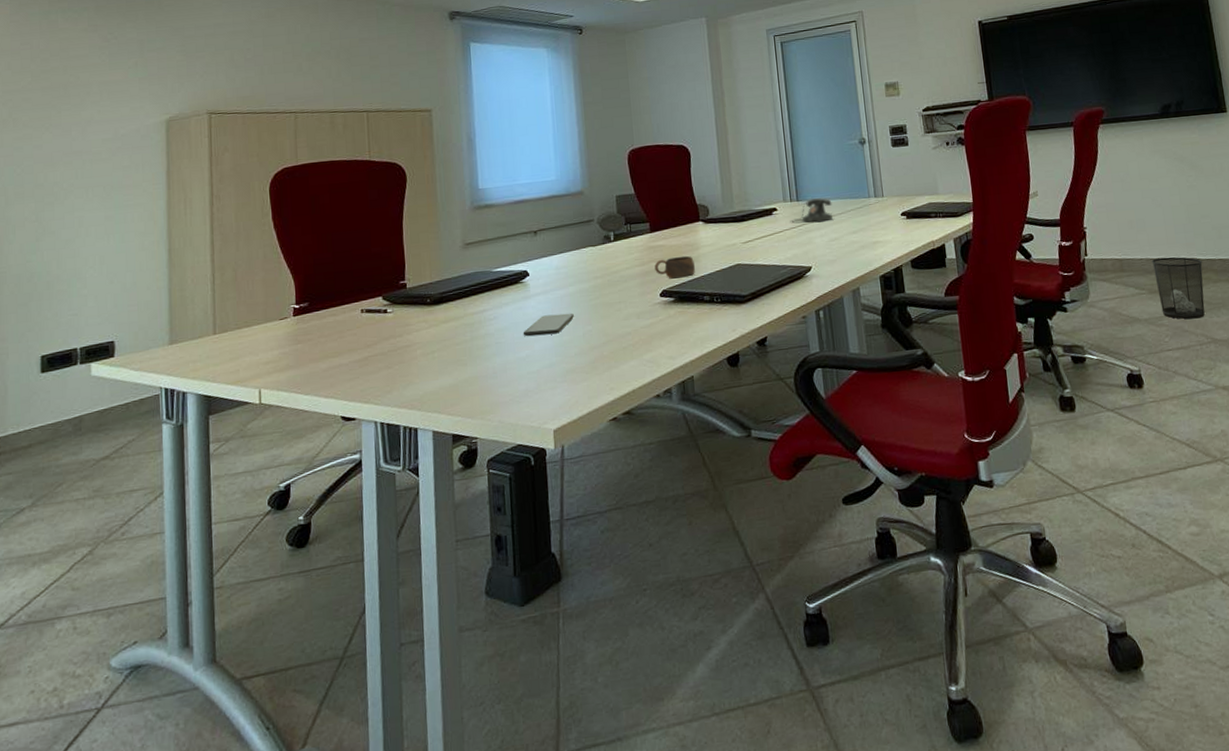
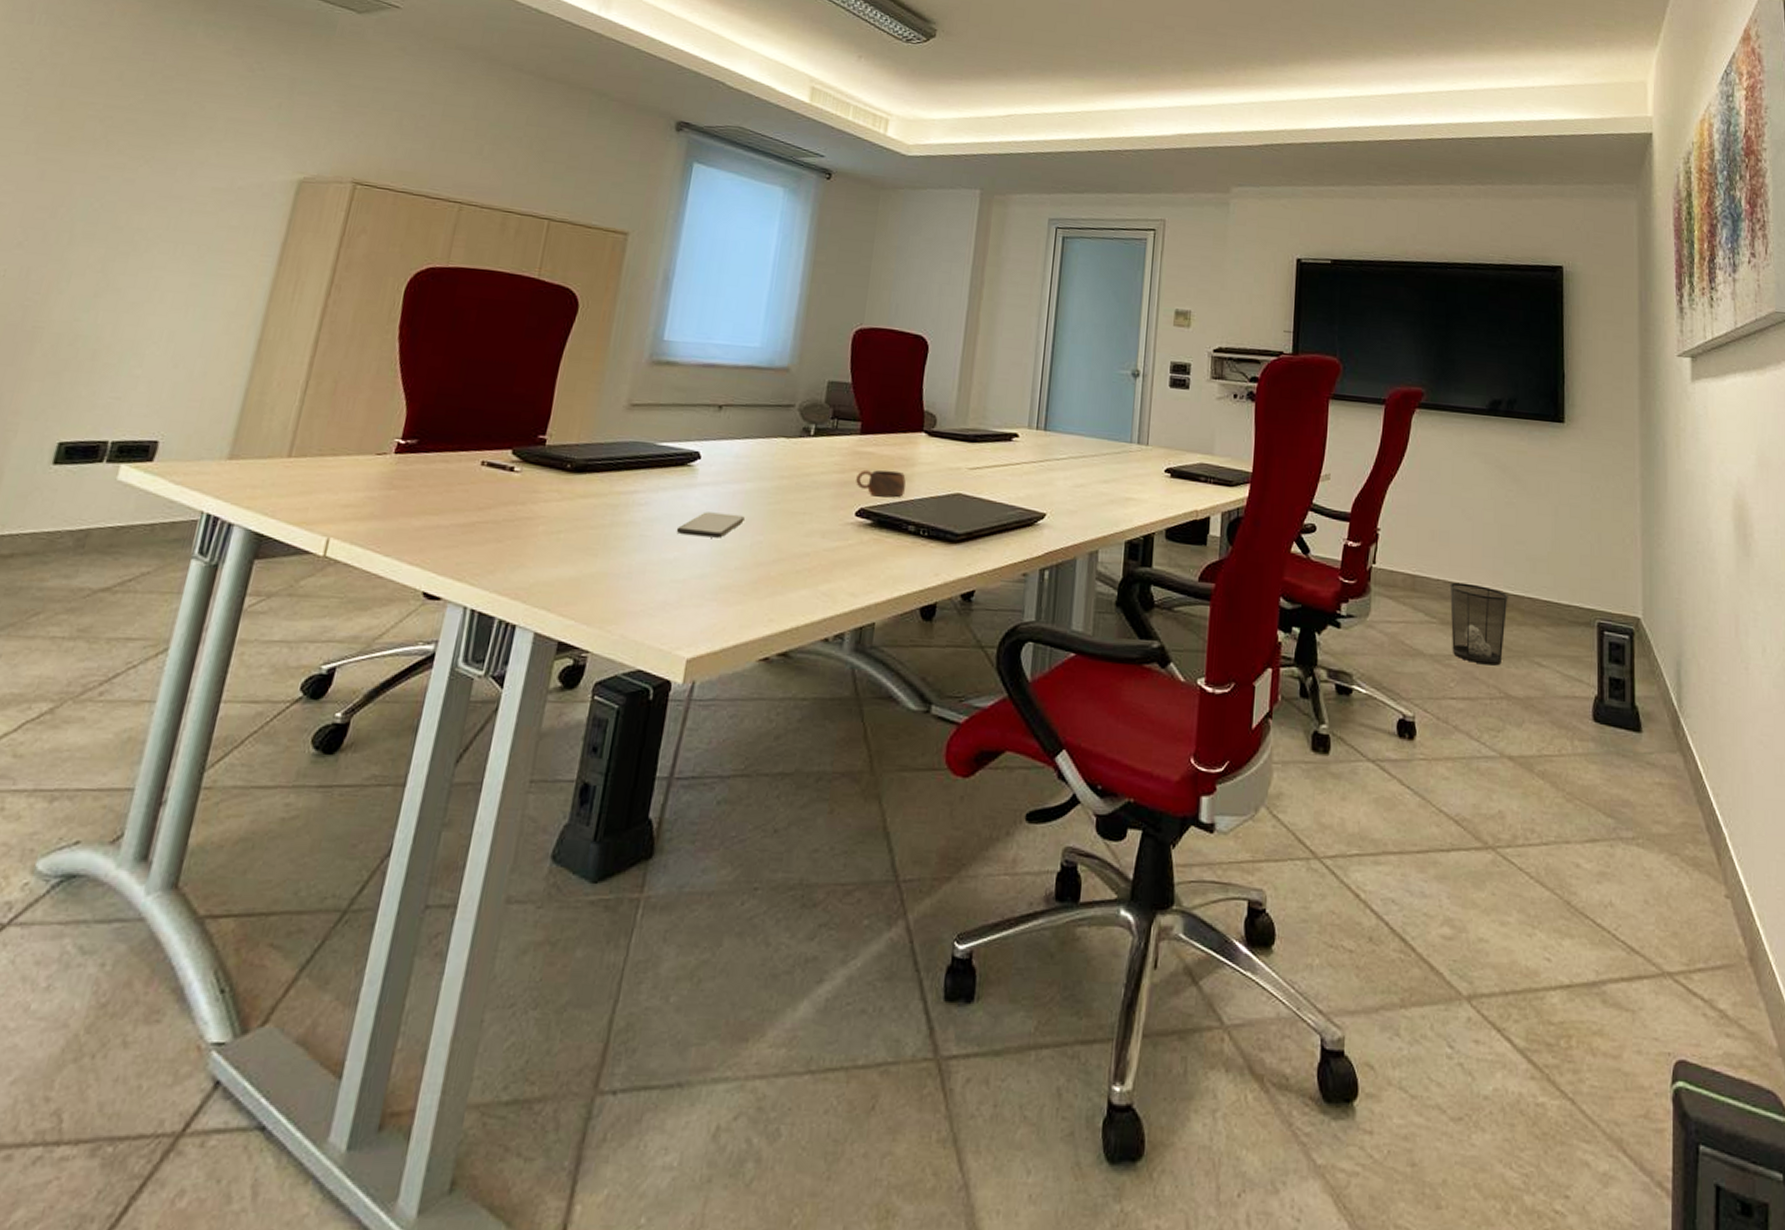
telephone: present [790,198,833,224] -> none [1031,431,1086,462]

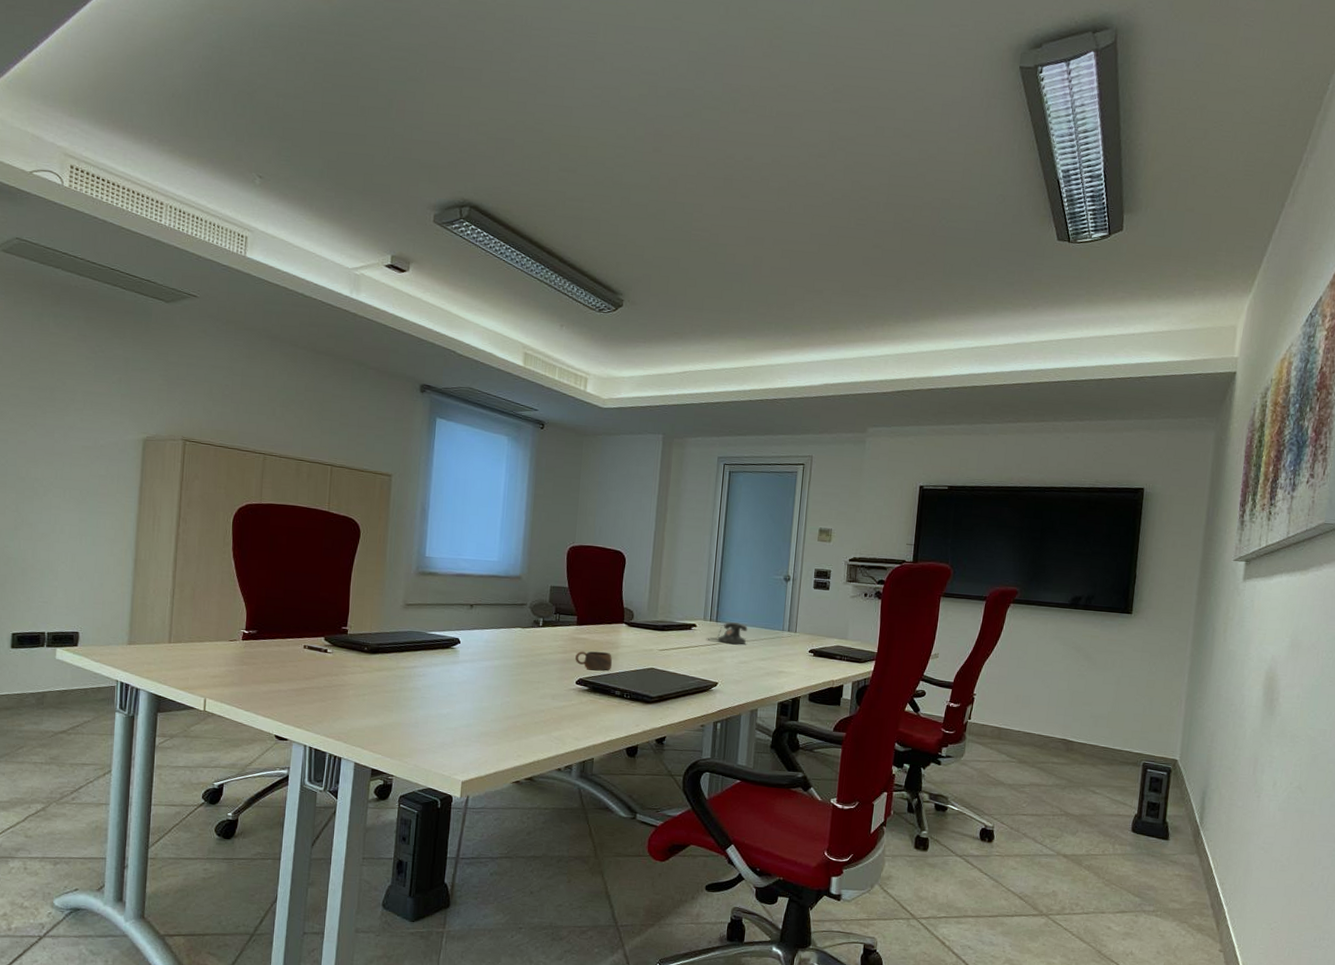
smartphone: present [676,512,745,538] -> none [447,681,495,699]
telephone: none [1031,431,1086,462] -> present [706,622,748,645]
waste bin: present [1449,582,1508,666] -> none [1026,733,1074,793]

